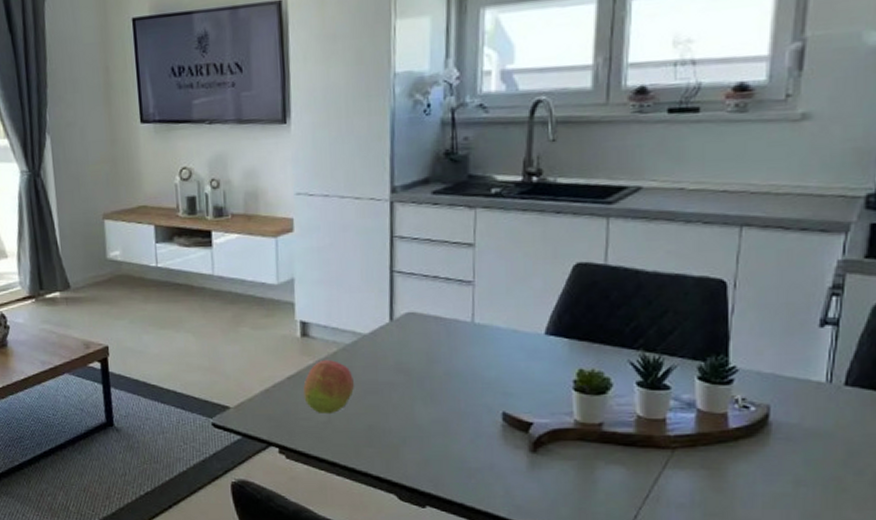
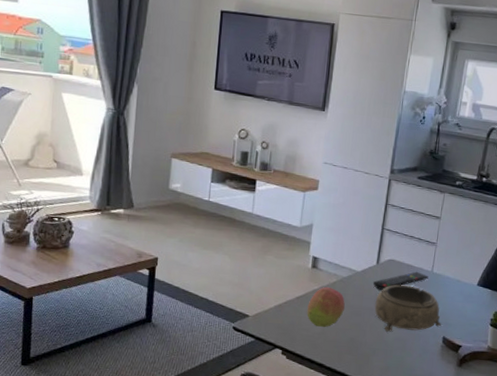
remote control: none [388,325,468,356] -> present [372,272,429,290]
decorative bowl: none [395,345,499,412] -> present [374,285,442,332]

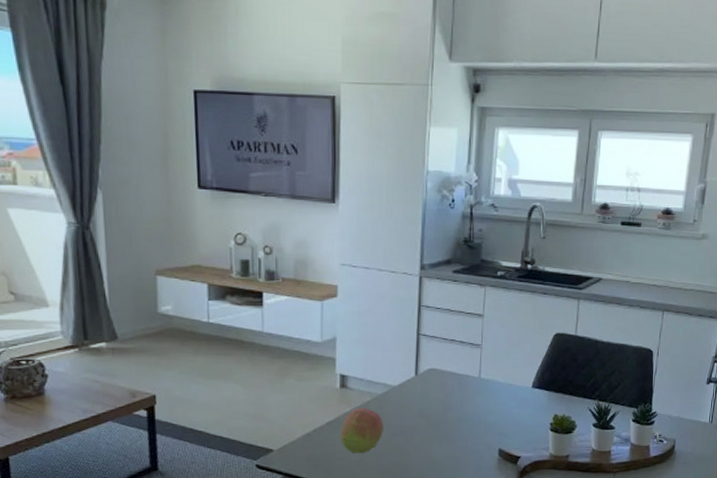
remote control: present [372,272,429,290] -> none [413,379,476,404]
decorative bowl: present [374,285,442,332] -> none [418,396,496,450]

